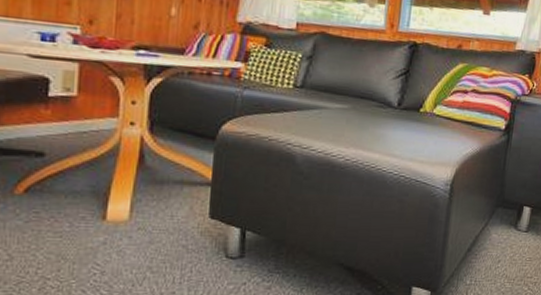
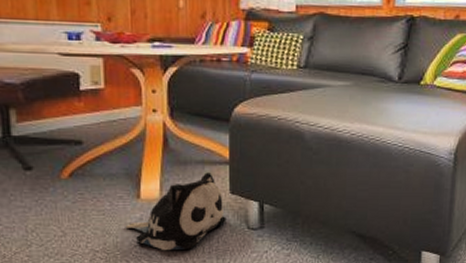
plush toy: none [84,194,203,281] -> present [125,172,226,251]

